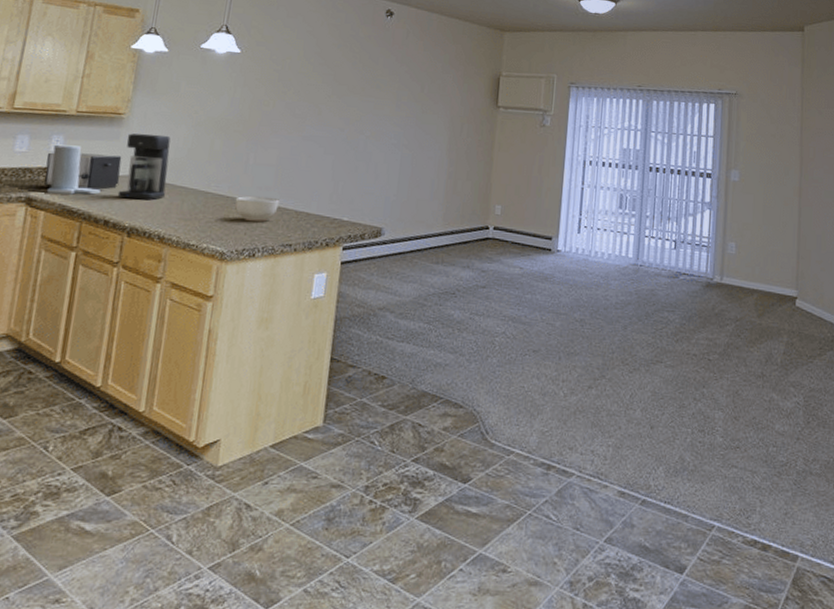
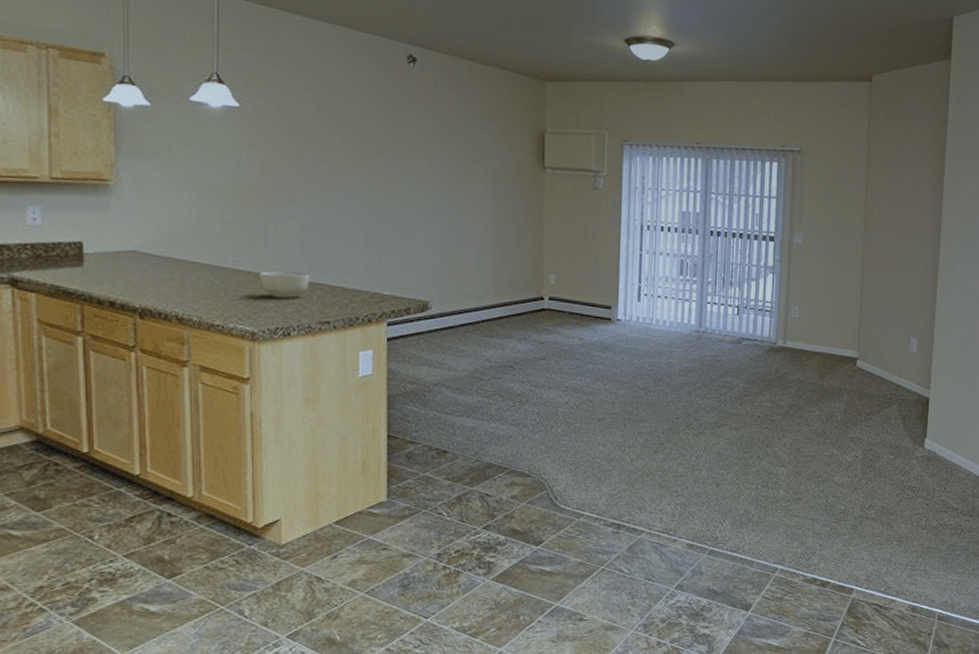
toaster: present [44,152,122,191] -> none [24,226,119,269]
paper towel: present [46,144,102,195] -> none [31,216,100,274]
coffee maker: present [117,133,171,200] -> none [118,202,177,278]

